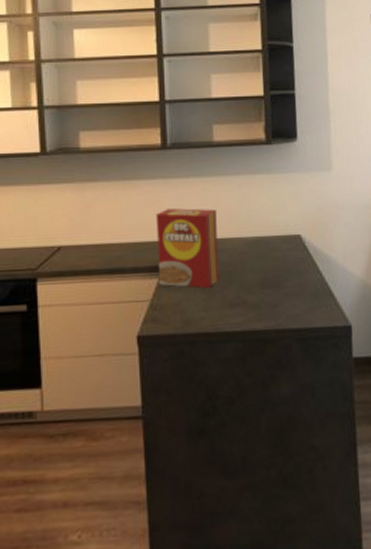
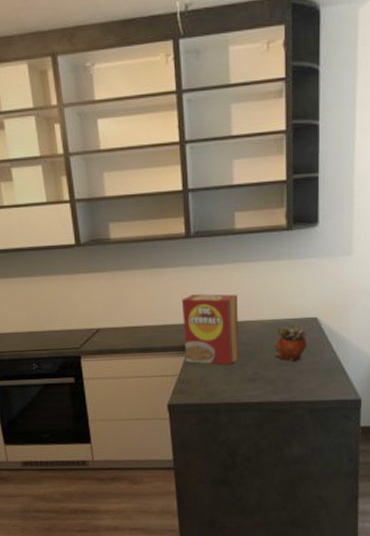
succulent planter: none [256,241,292,283] -> present [274,324,308,361]

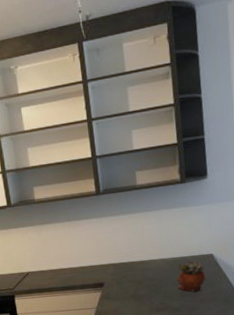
cereal box: present [181,294,241,366] -> none [95,238,148,298]

